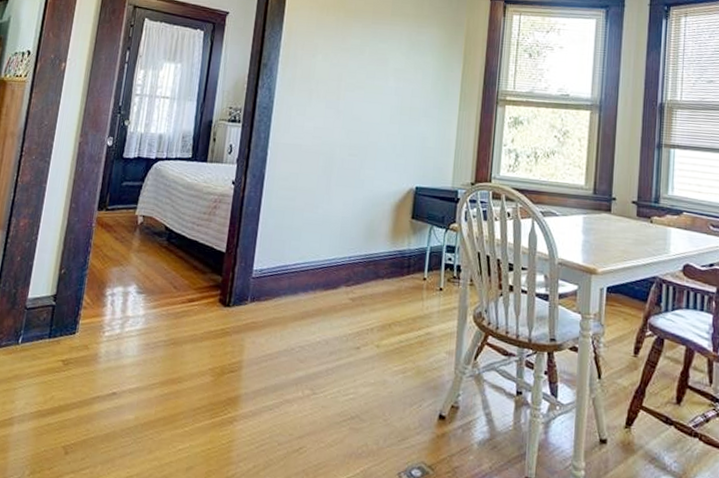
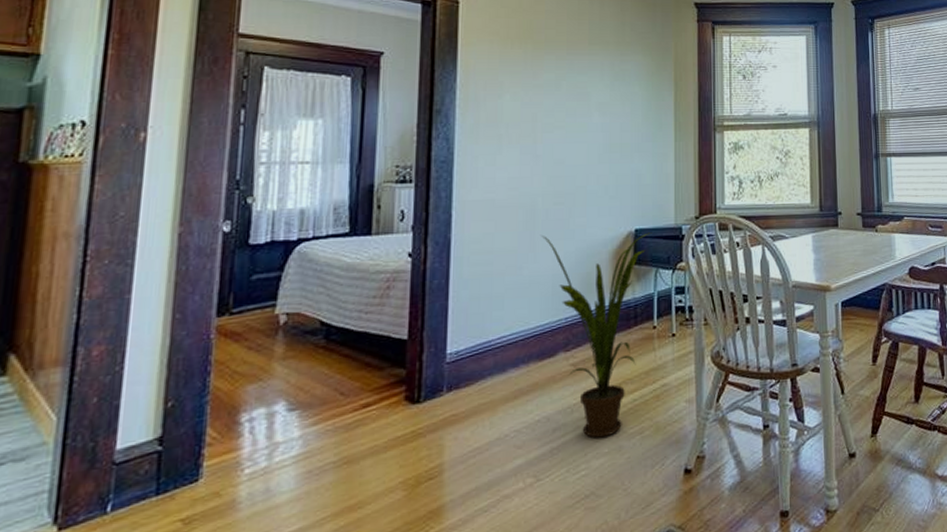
house plant: none [336,181,431,369] -> present [541,232,652,438]

